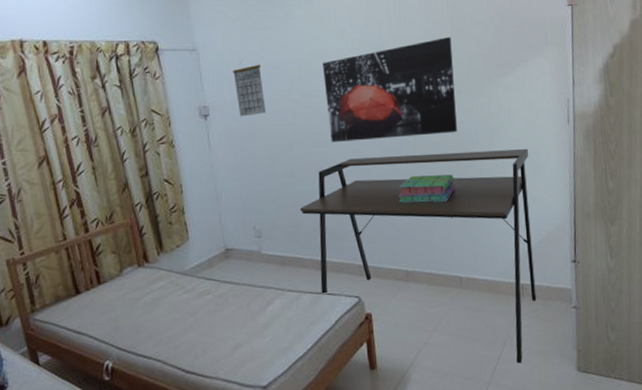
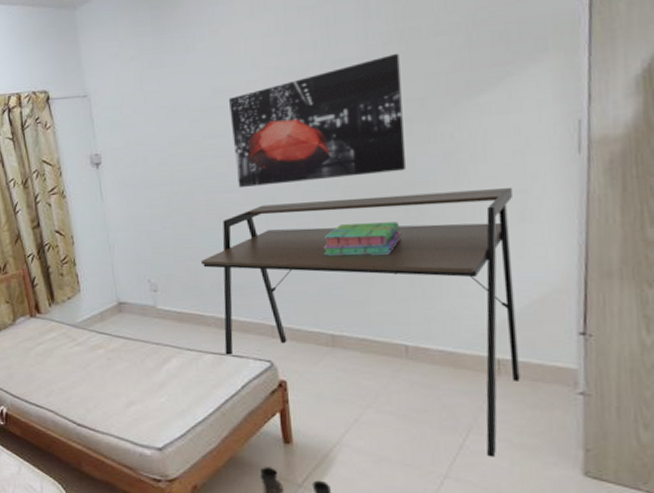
calendar: present [233,62,266,117] -> none [126,105,163,164]

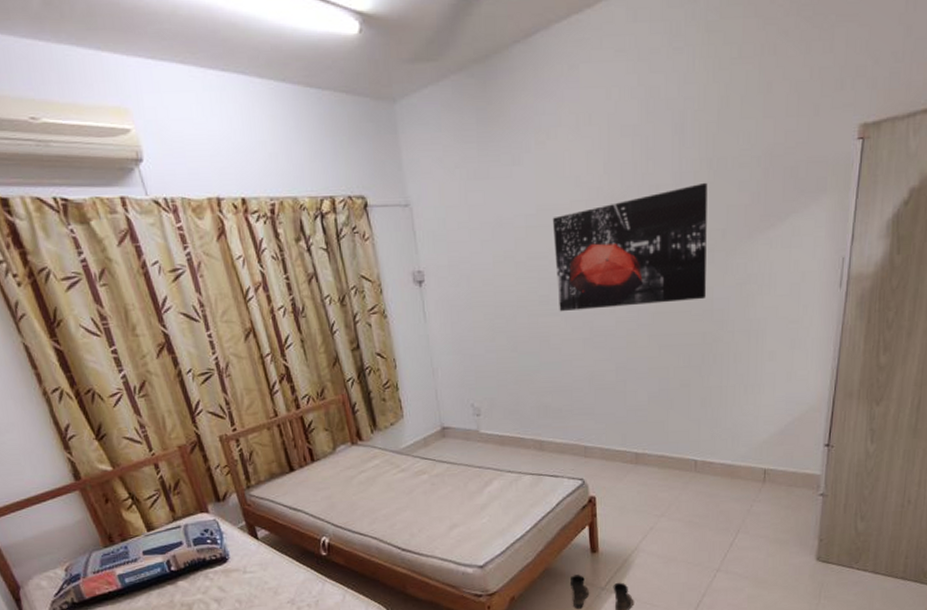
desk: present [201,188,520,457] -> none [523,318,789,551]
stack of books: present [322,222,402,256] -> none [632,347,699,379]

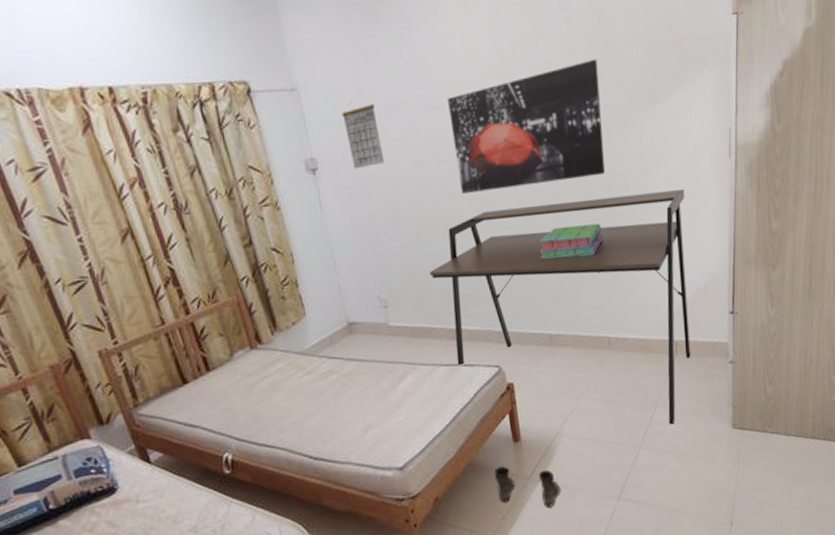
calendar: none [450,218,488,283] -> present [342,102,385,169]
desk: none [523,318,789,551] -> present [430,189,691,425]
stack of books: none [632,347,699,379] -> present [539,223,604,259]

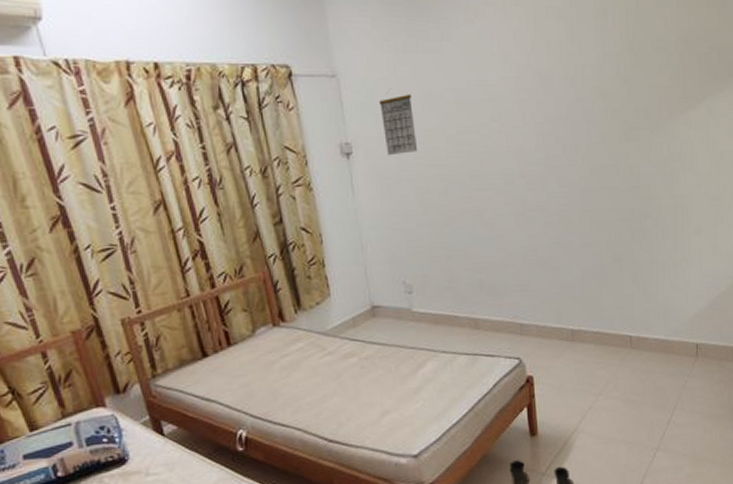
desk: present [430,189,691,425] -> none [456,195,711,428]
wall art: present [446,58,605,195] -> none [482,64,633,187]
stack of books: present [539,223,604,259] -> none [565,223,629,255]

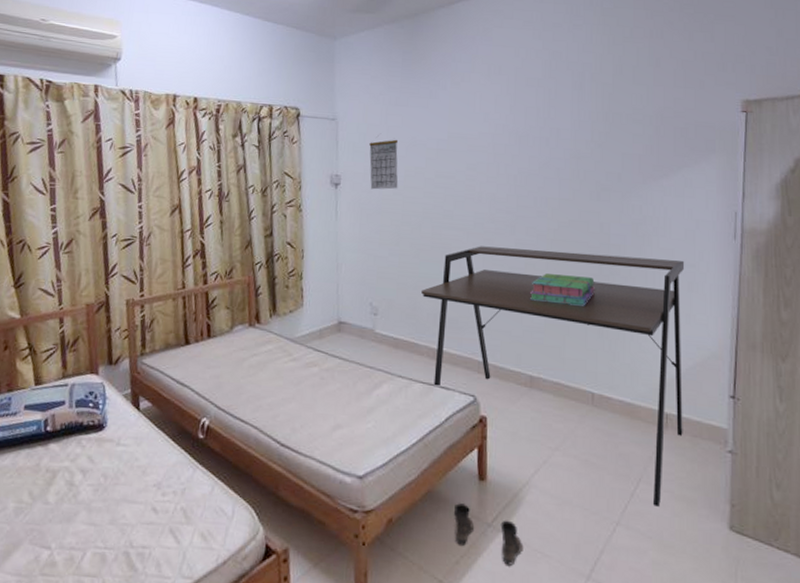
desk: none [456,195,711,428] -> present [421,246,685,507]
stack of books: none [565,223,629,255] -> present [529,273,596,306]

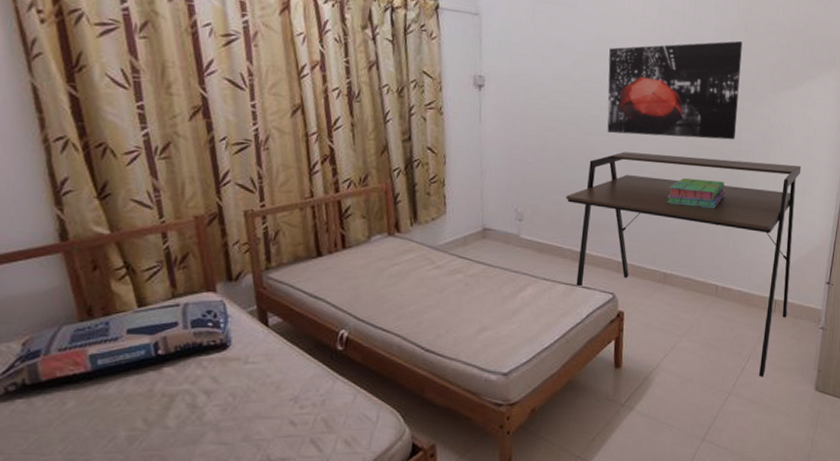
calendar: present [369,135,398,190] -> none [515,34,545,93]
boots: present [453,503,522,566] -> none [591,389,650,437]
wall art: none [461,131,604,234] -> present [607,40,743,140]

